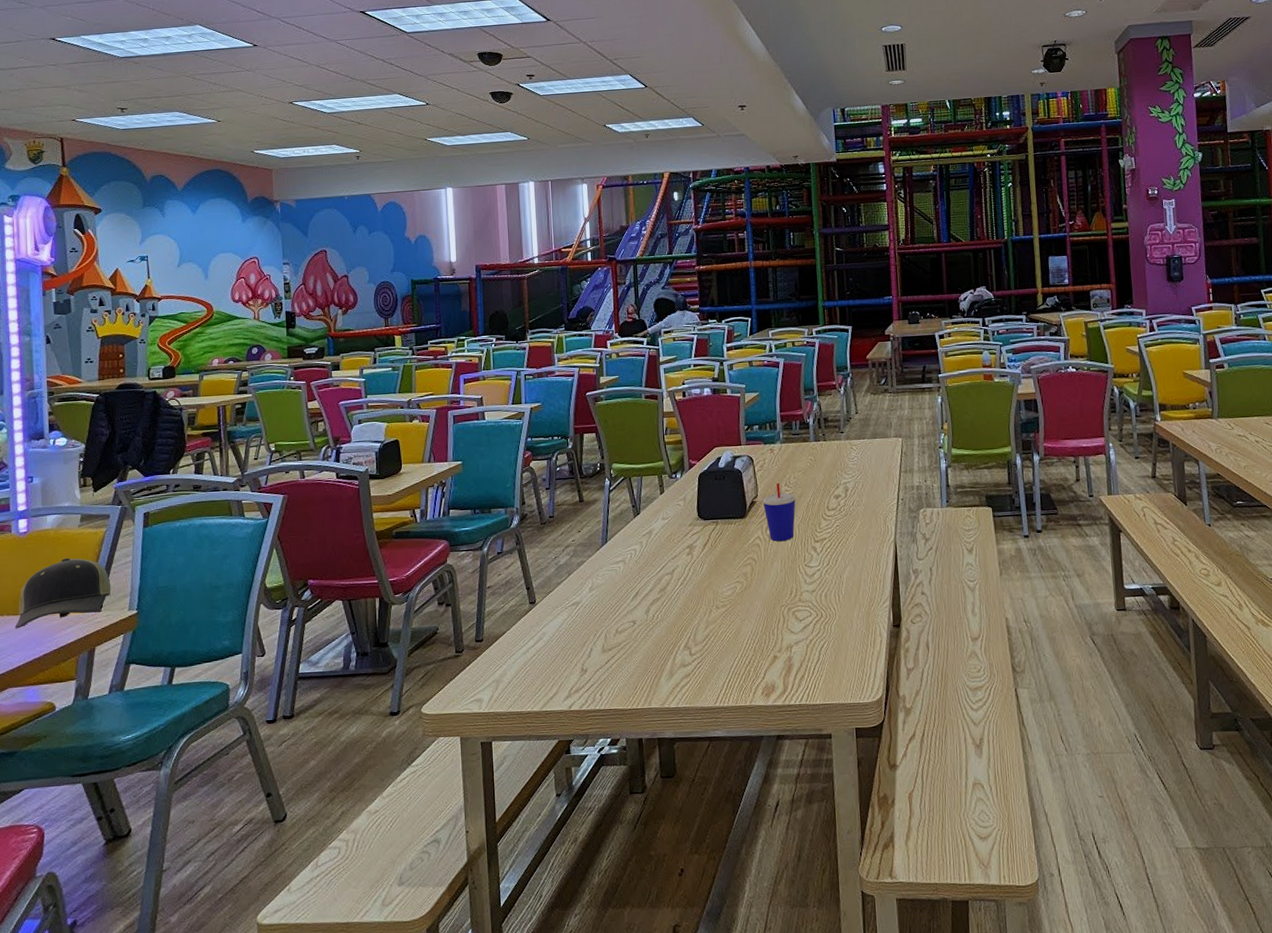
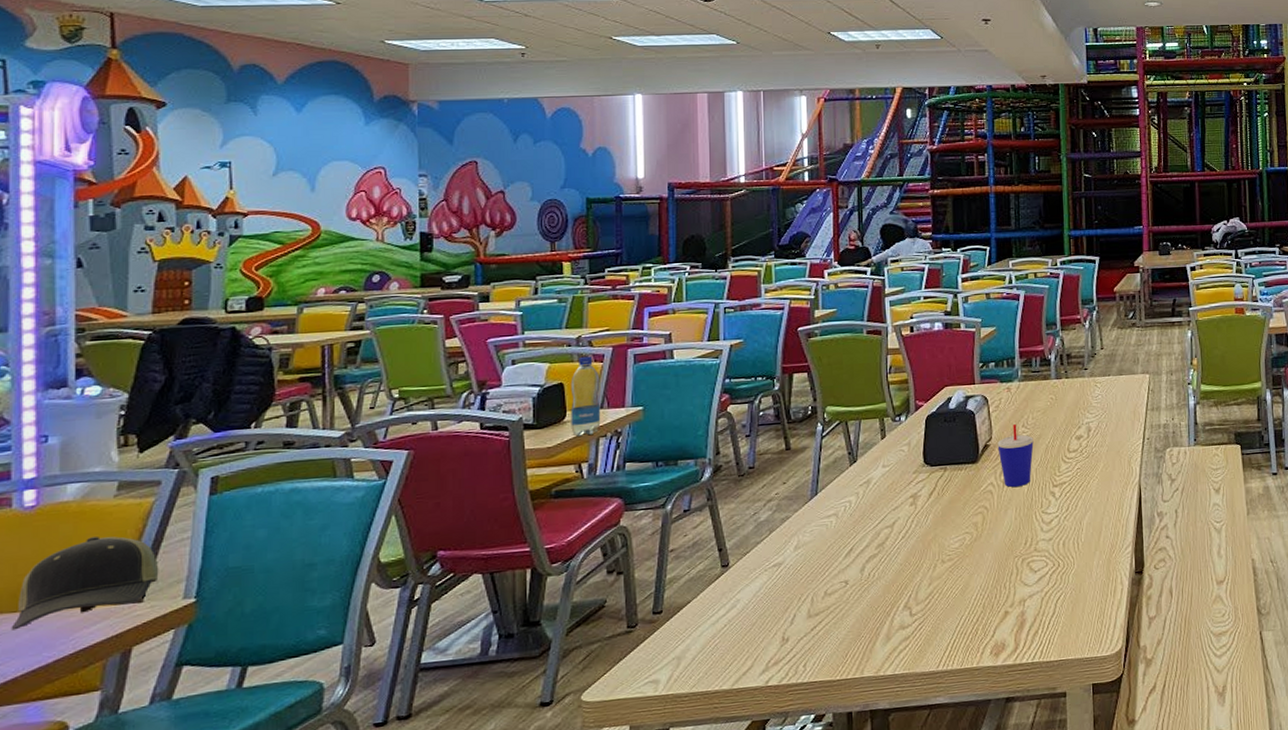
bottle: none [404,417,429,486] -> present [570,356,601,437]

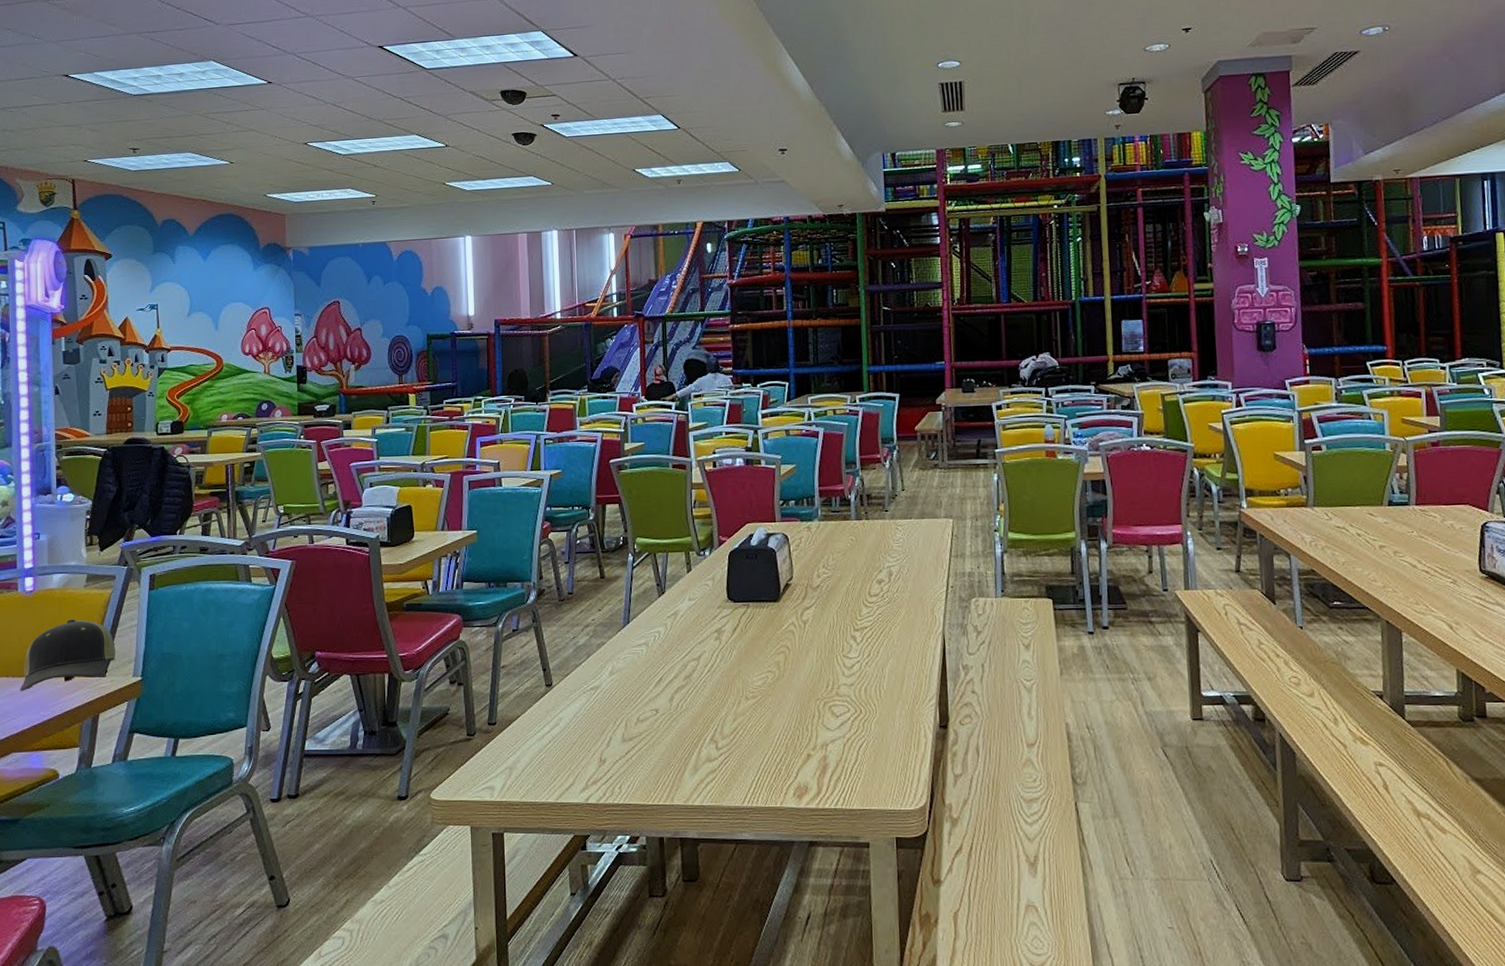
bottle: present [570,356,601,437] -> none [417,481,442,555]
beverage cup: present [997,424,1034,487] -> none [798,565,834,628]

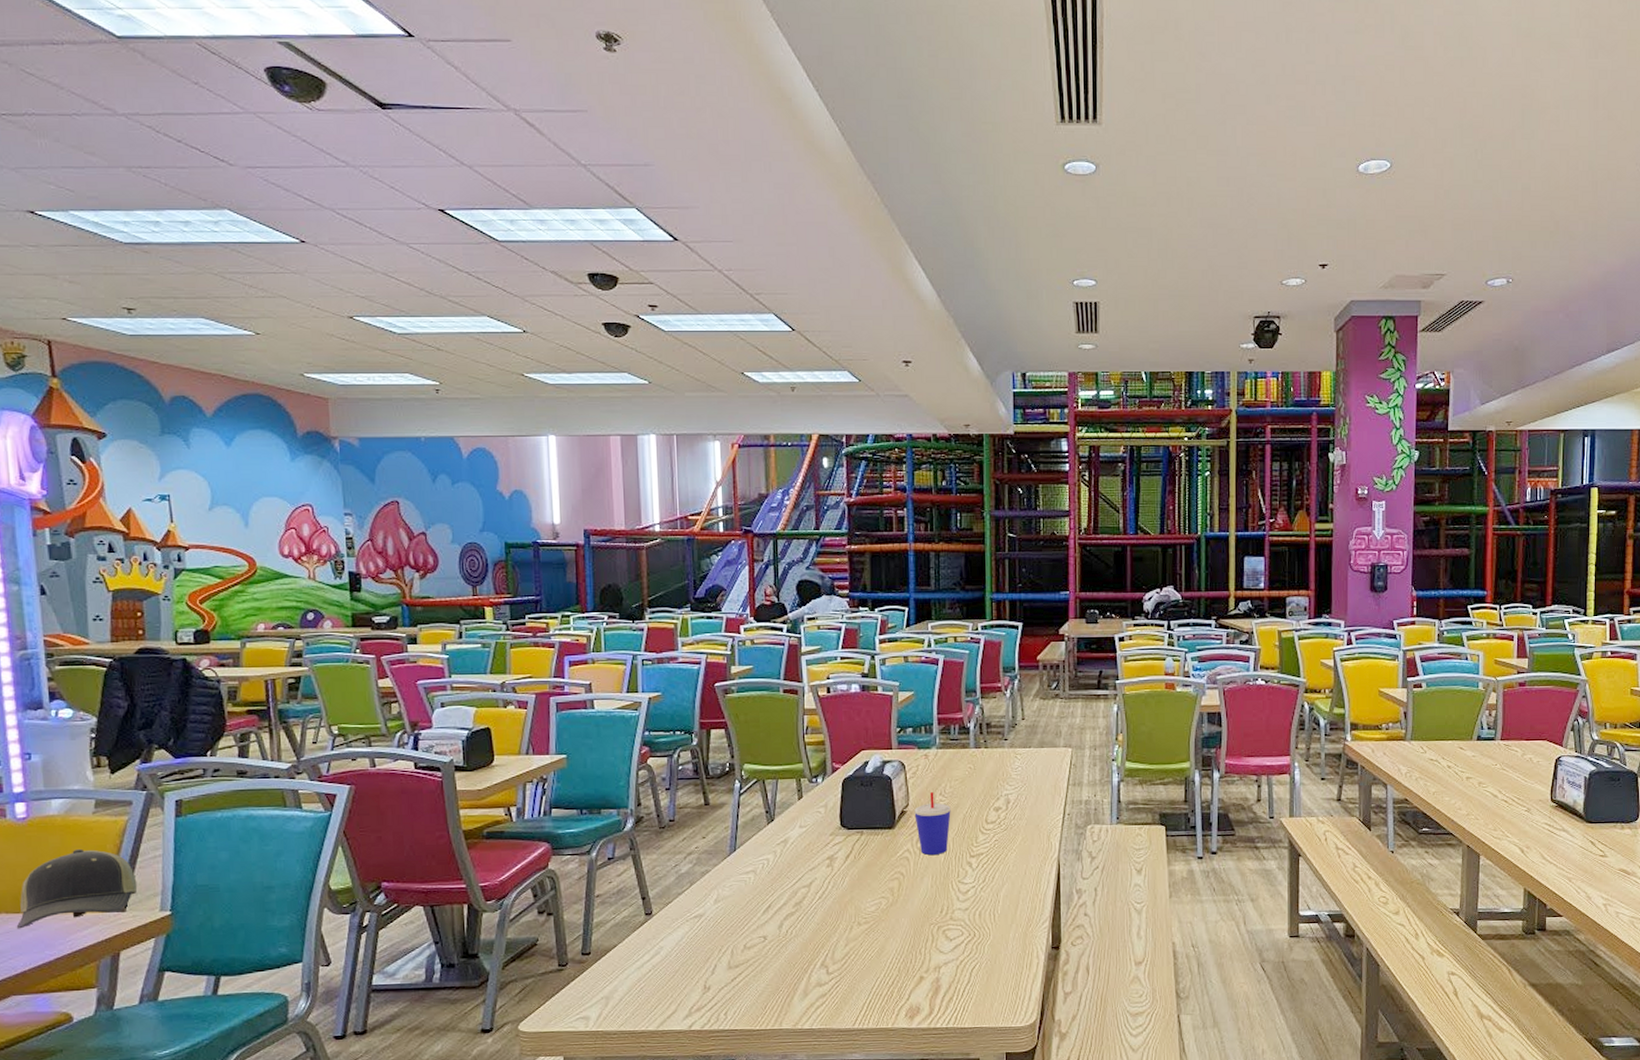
beverage cup: none [798,565,834,628] -> present [914,792,951,855]

